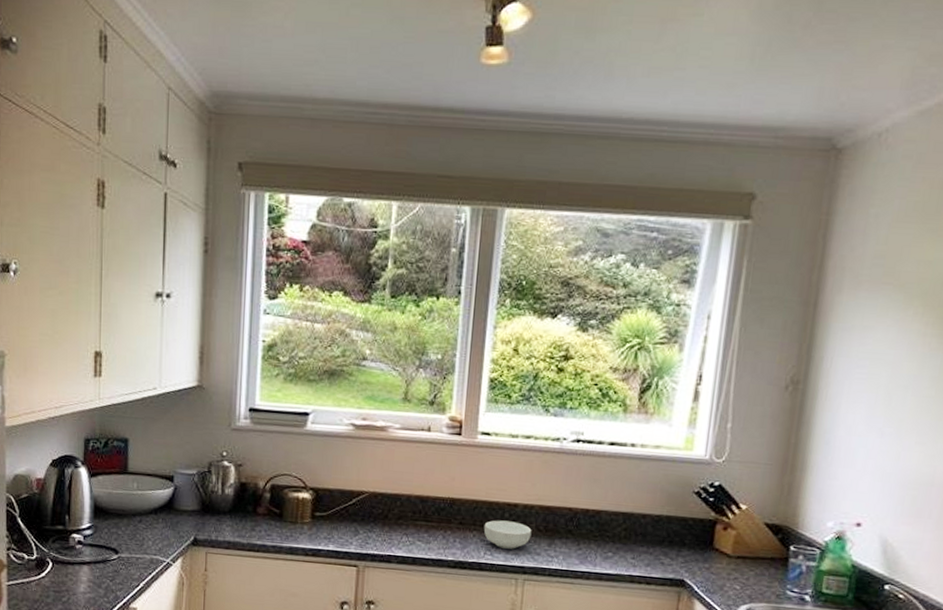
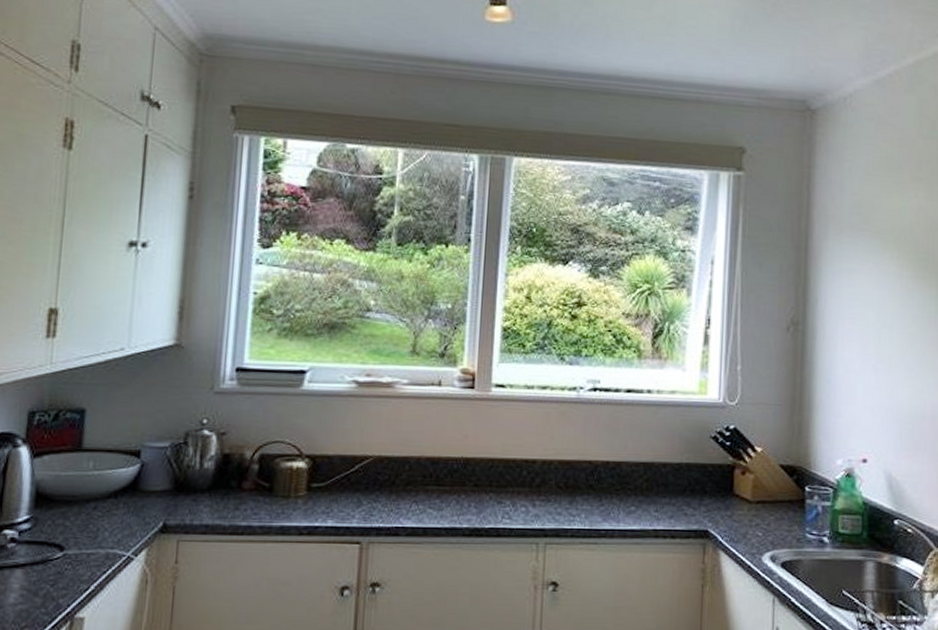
cereal bowl: present [483,520,532,549] -> none [500,479,552,510]

